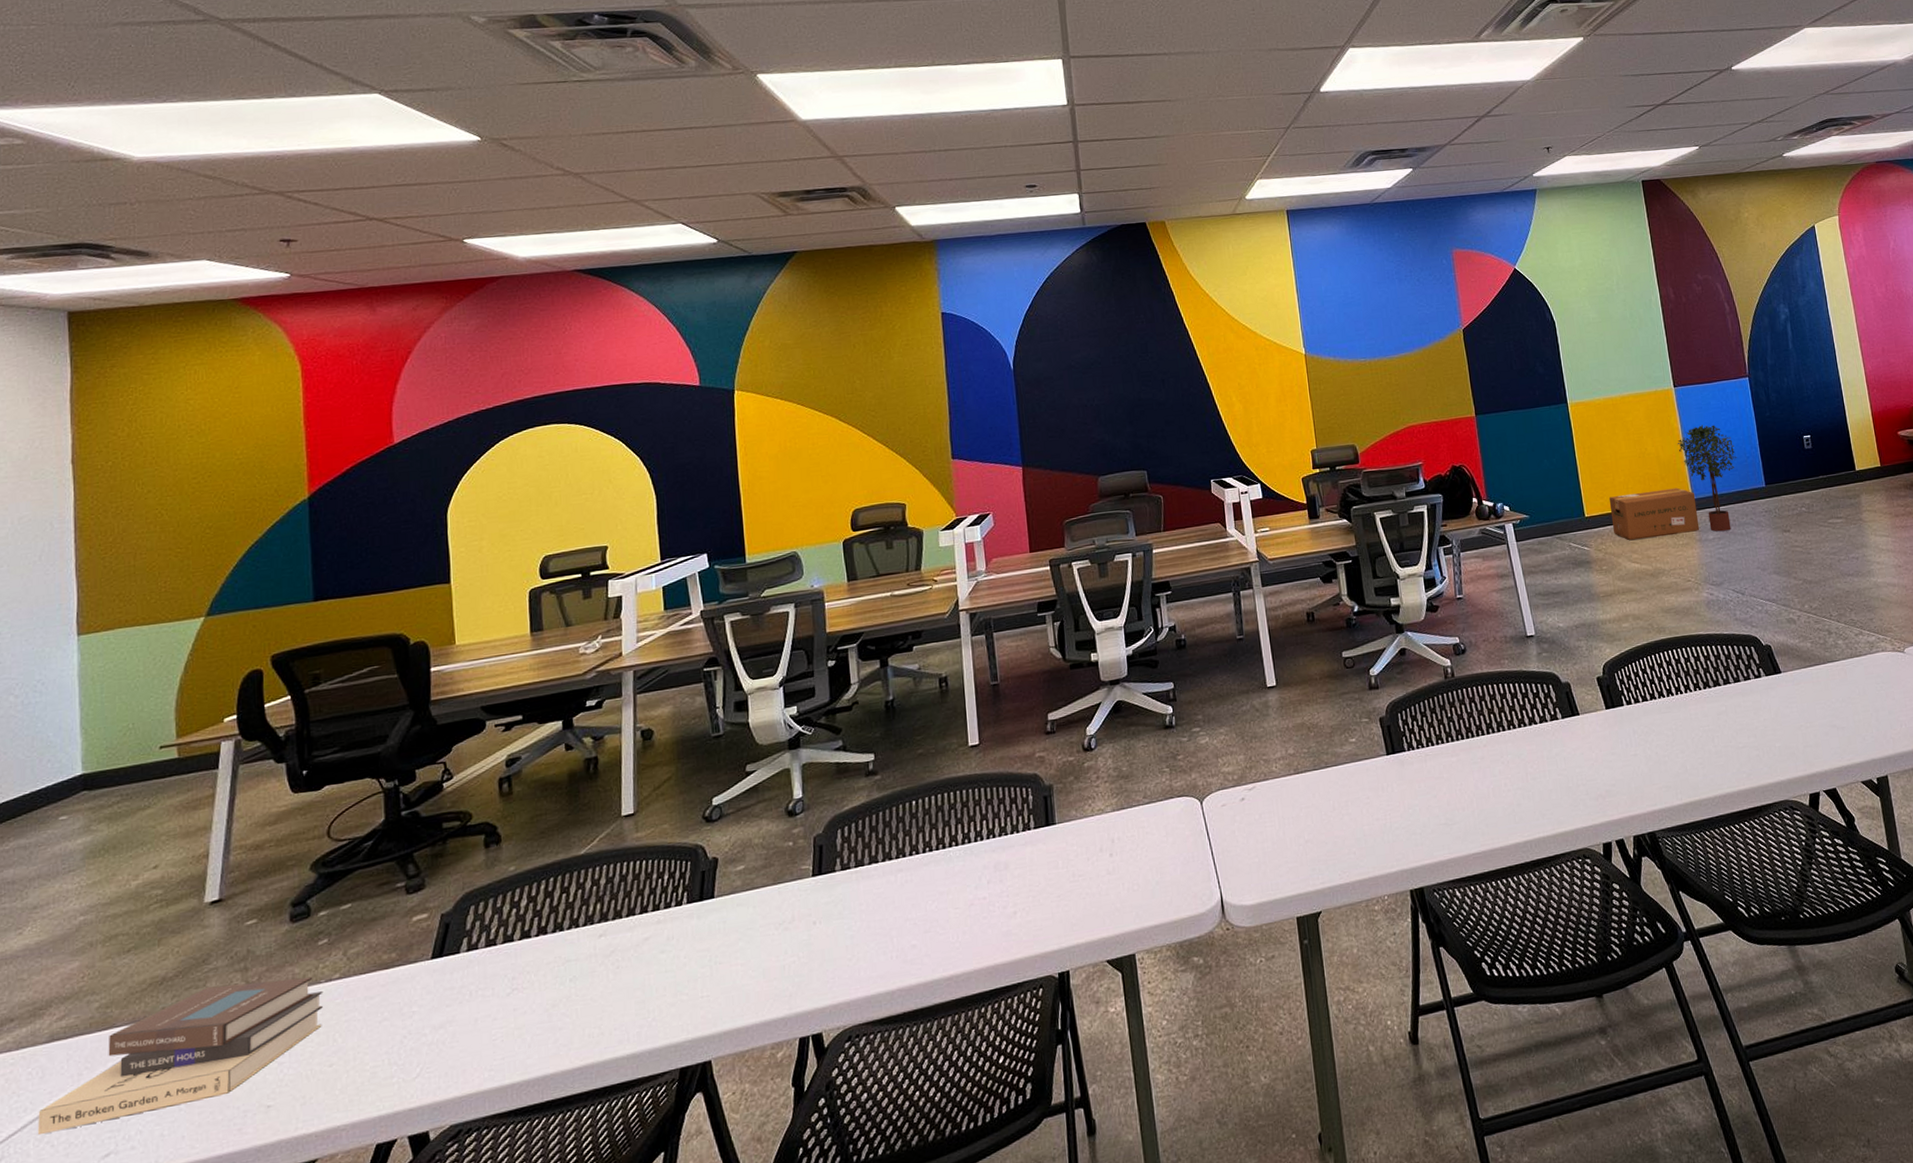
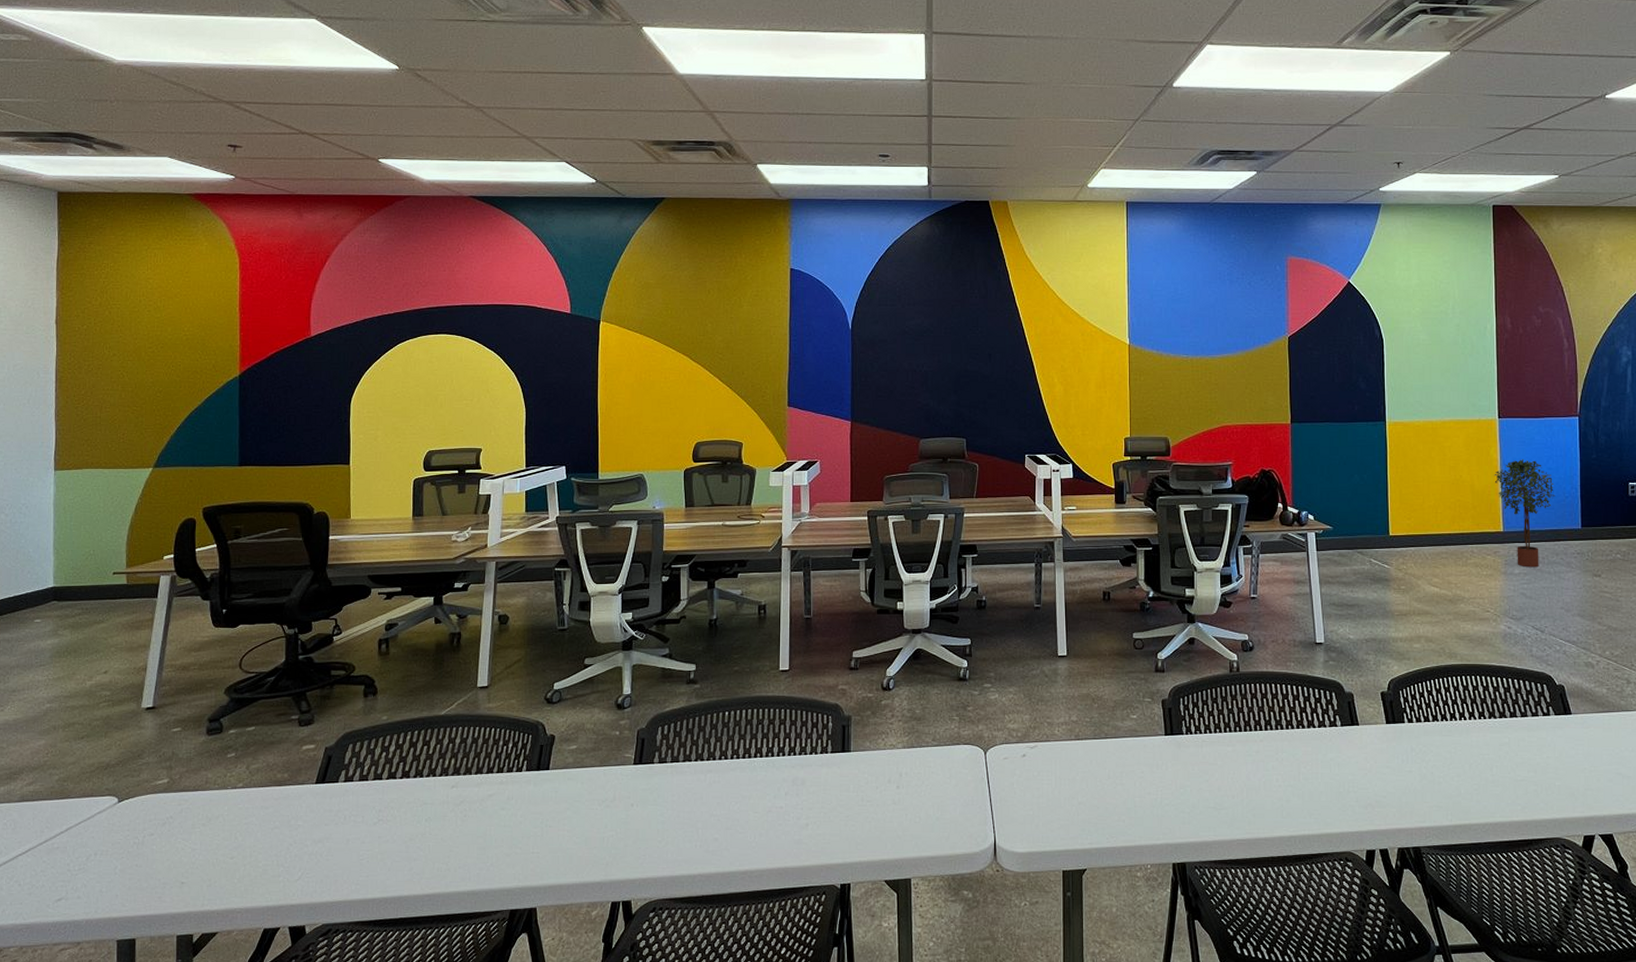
books: present [37,976,324,1136] -> none [9,777,229,875]
box: present [1609,488,1700,541] -> none [1416,518,1506,565]

